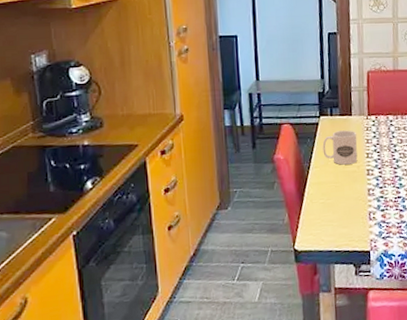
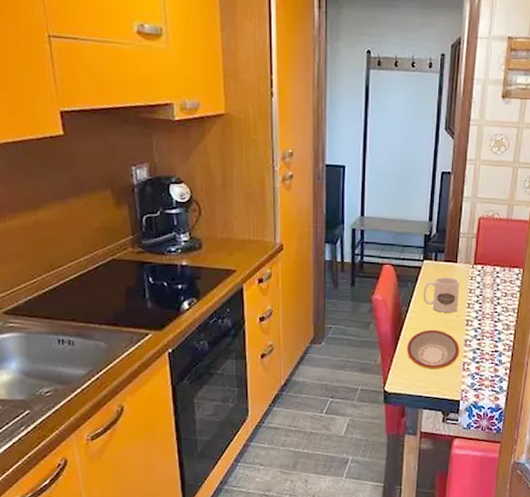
plate: none [312,182,364,223] -> present [407,329,459,369]

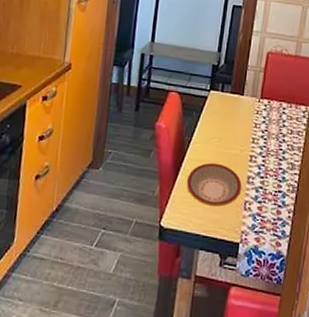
mug: present [423,277,460,313] -> none [207,108,246,147]

